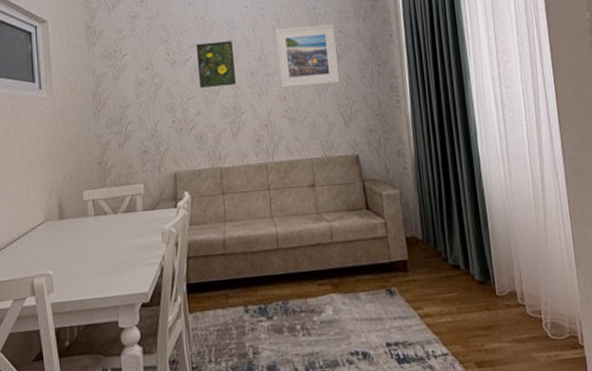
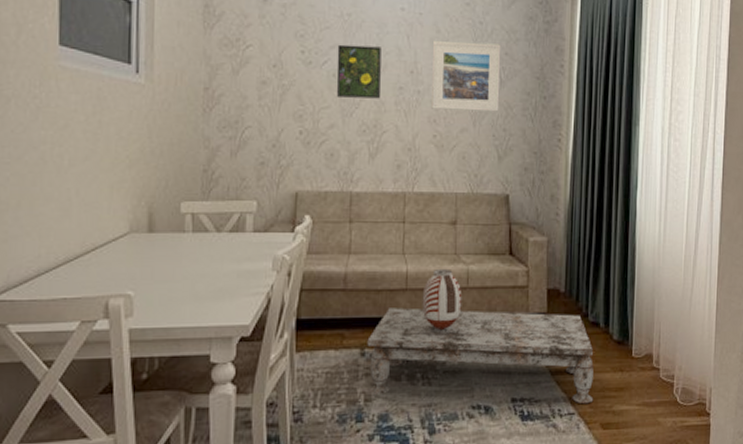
coffee table: none [249,259,465,347] -> present [367,308,594,404]
vase: none [292,227,330,285] -> present [422,268,462,331]

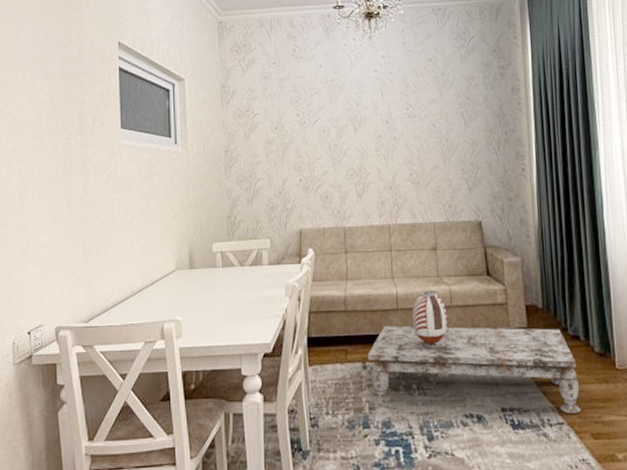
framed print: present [336,44,382,99] -> none [325,104,363,149]
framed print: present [431,41,501,112] -> none [404,90,466,152]

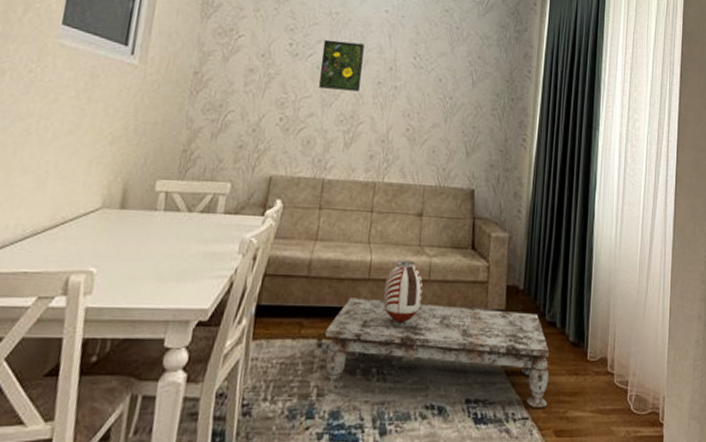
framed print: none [325,104,363,149] -> present [319,39,365,92]

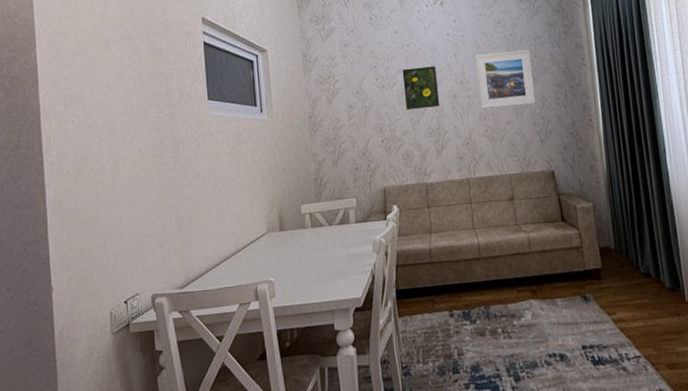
coffee table: present [322,298,549,409] -> none [454,268,656,349]
vase: present [382,259,423,324] -> none [493,238,528,291]
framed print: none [407,42,475,110] -> present [476,49,536,109]

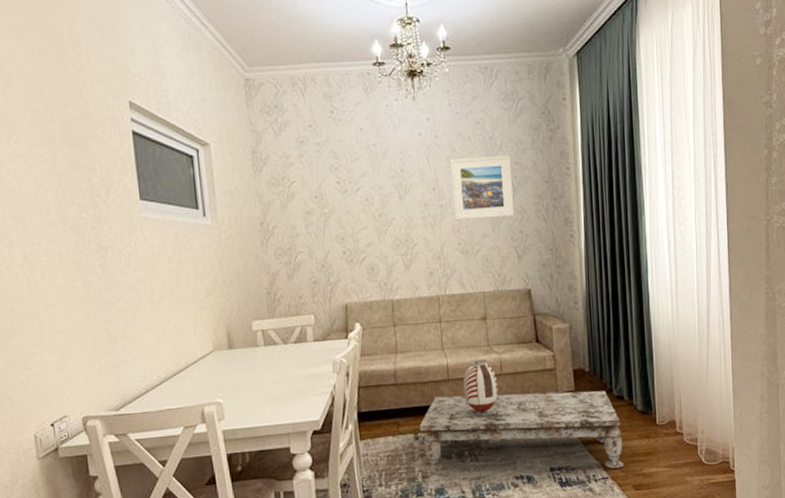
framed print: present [402,66,440,110] -> none [367,170,410,218]
coffee table: none [454,268,656,349] -> present [419,390,624,472]
vase: none [493,238,528,291] -> present [462,359,499,414]

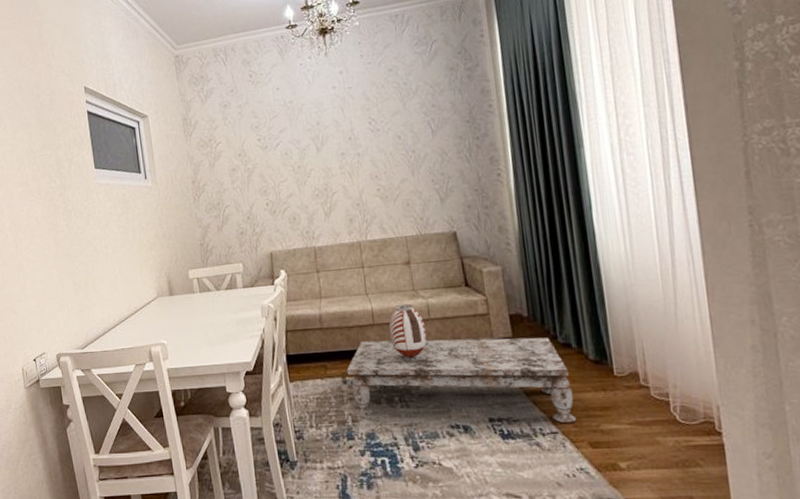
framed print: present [450,155,515,220] -> none [365,98,435,167]

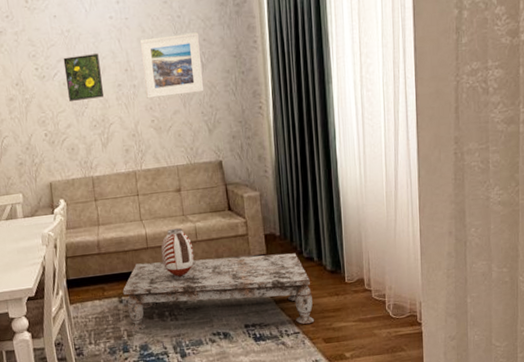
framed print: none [285,123,327,171] -> present [63,53,104,101]
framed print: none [365,98,435,167] -> present [141,32,204,99]

